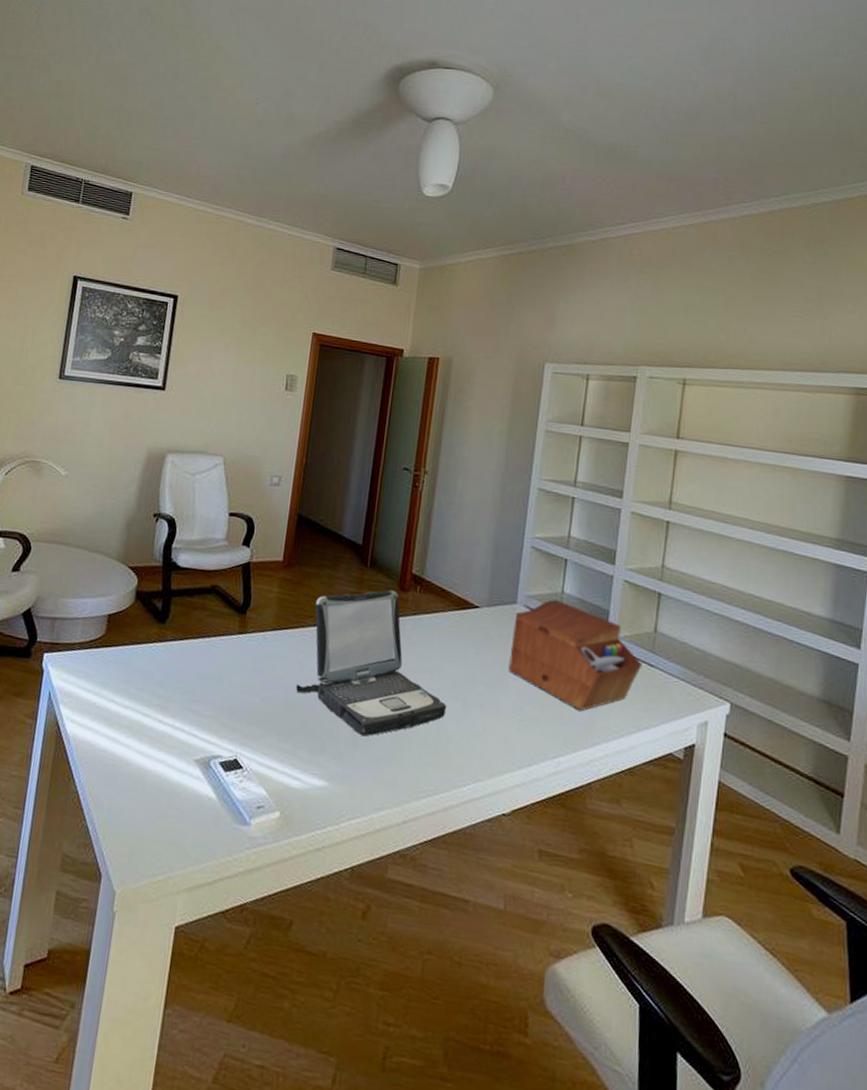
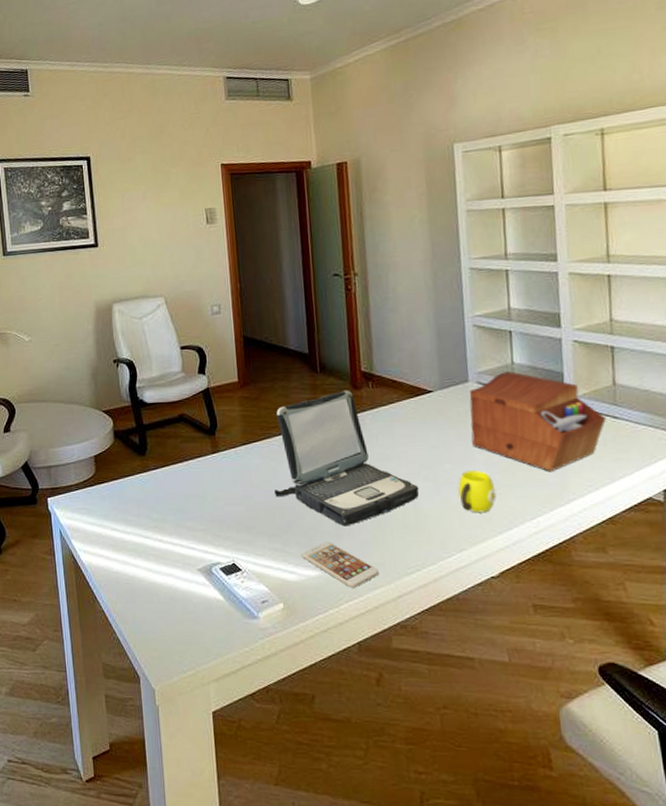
smartphone: none [311,749,389,806] -> present [302,541,379,588]
cup: none [485,696,523,744] -> present [458,470,496,513]

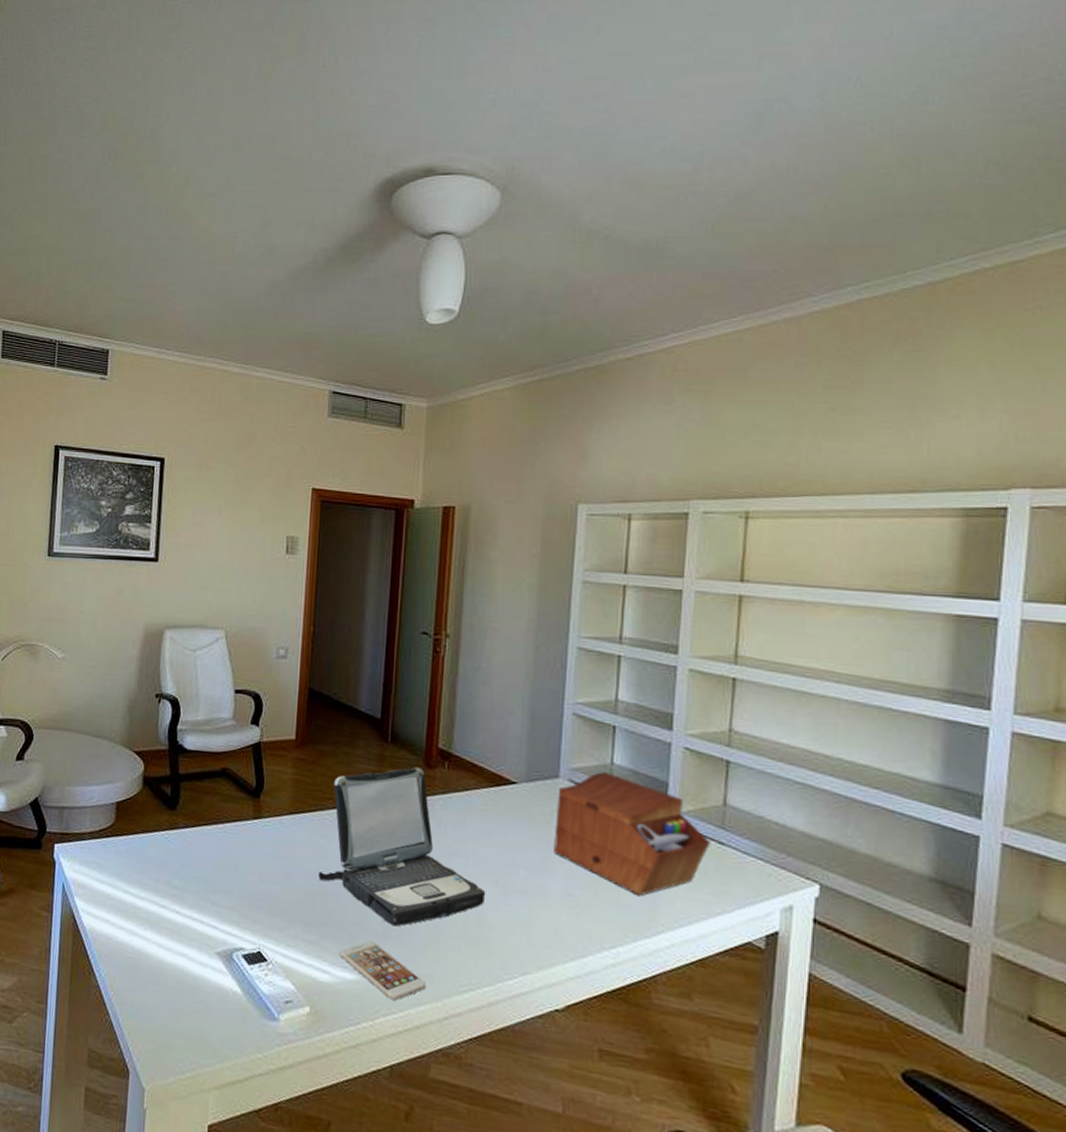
cup: present [458,470,496,513] -> none [531,881,574,933]

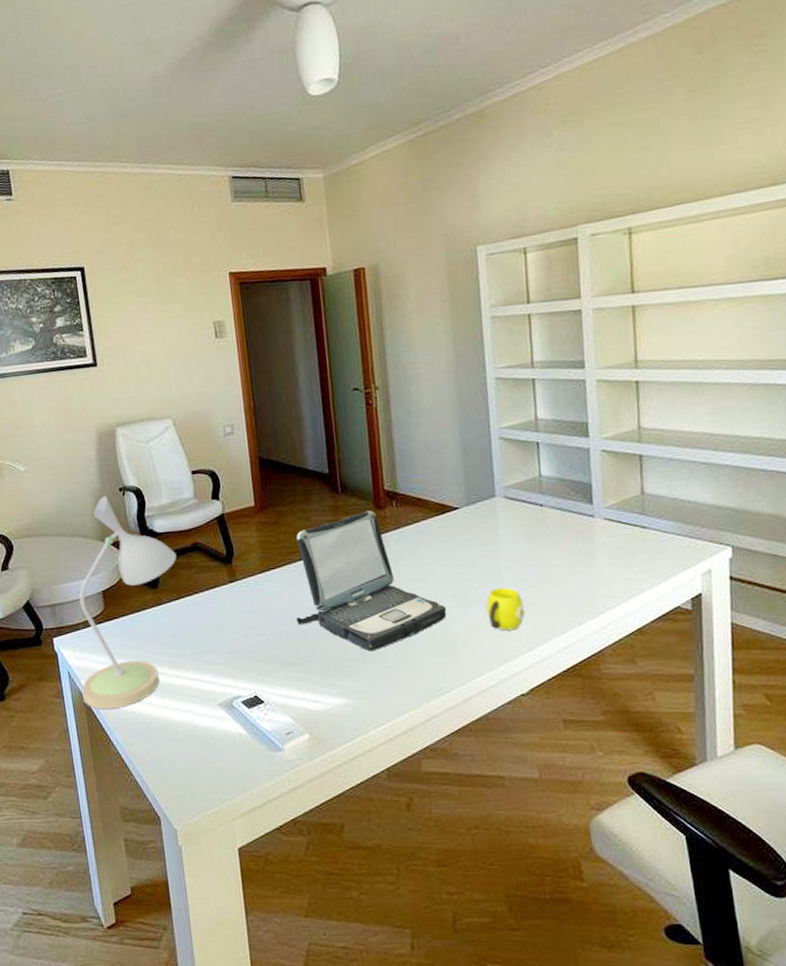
desk lamp: none [73,699,202,936] -> present [79,495,177,709]
smartphone: present [340,940,427,1000] -> none [327,668,408,714]
cup: none [531,881,574,933] -> present [486,587,525,631]
sewing box: present [554,772,711,897] -> none [496,484,635,586]

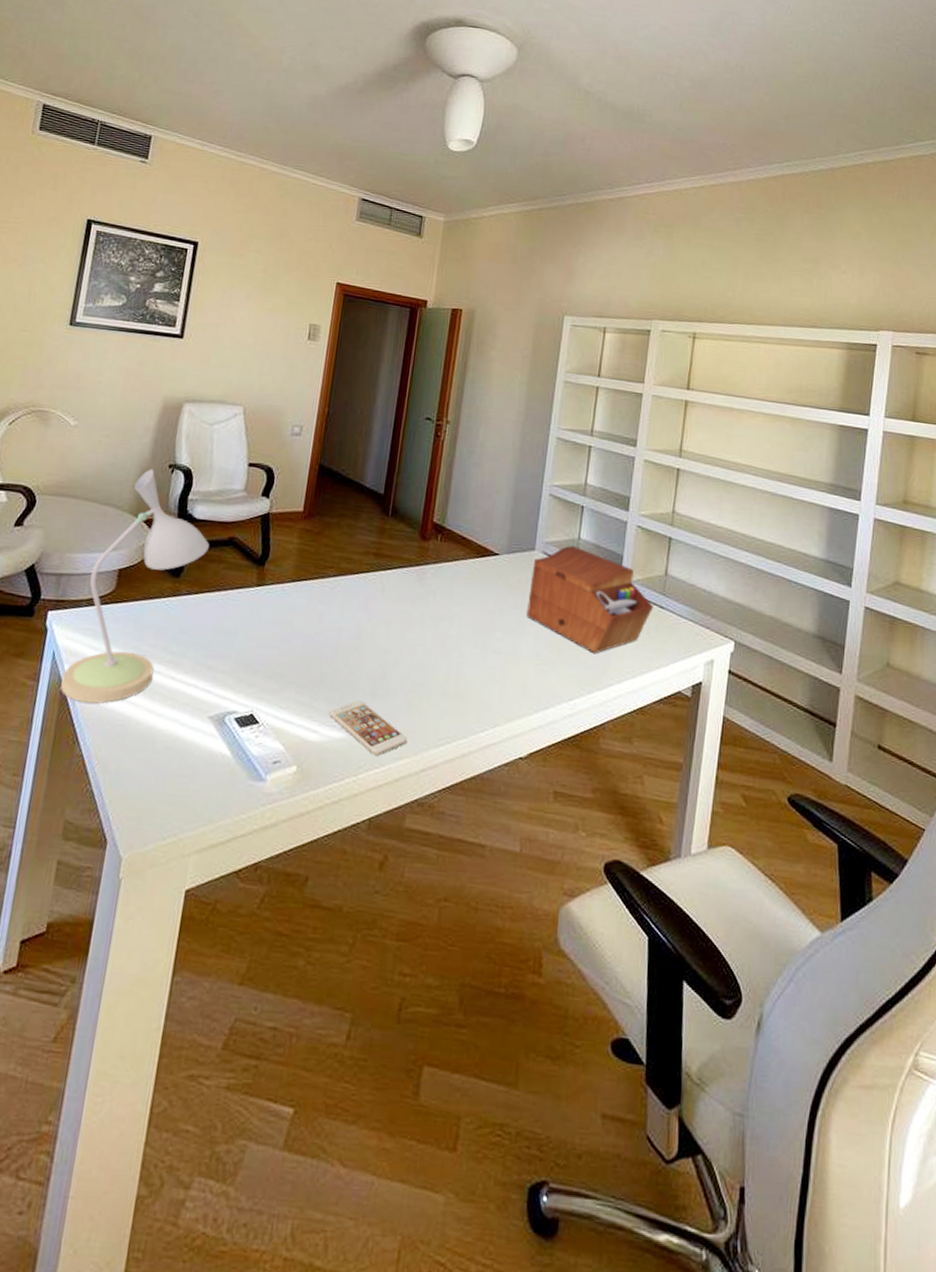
laptop: present [296,510,447,652] -> none [315,539,466,686]
smartphone: none [327,668,408,714] -> present [329,700,408,756]
cup: present [486,587,525,631] -> none [504,642,540,688]
sewing box: none [496,484,635,586] -> present [527,545,654,654]

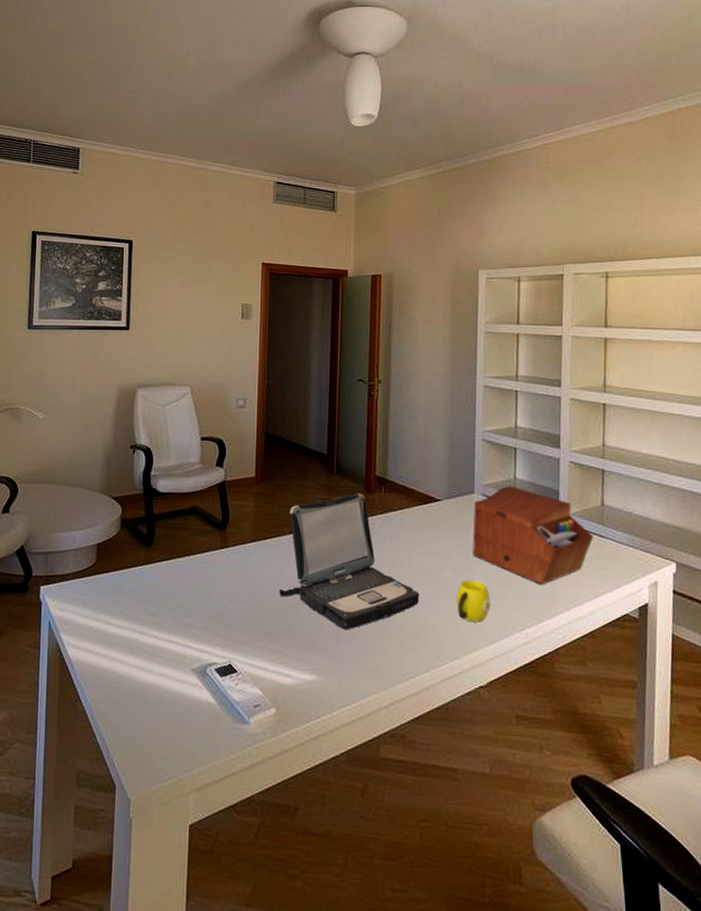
desk lamp: present [60,469,209,704] -> none [59,451,174,665]
laptop: none [315,539,466,686] -> present [279,493,420,630]
smartphone: present [329,700,408,756] -> none [300,645,374,694]
cup: none [504,642,540,688] -> present [456,580,491,622]

